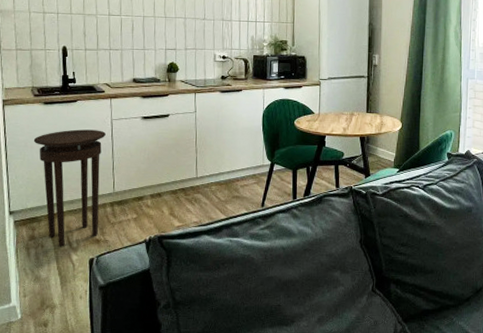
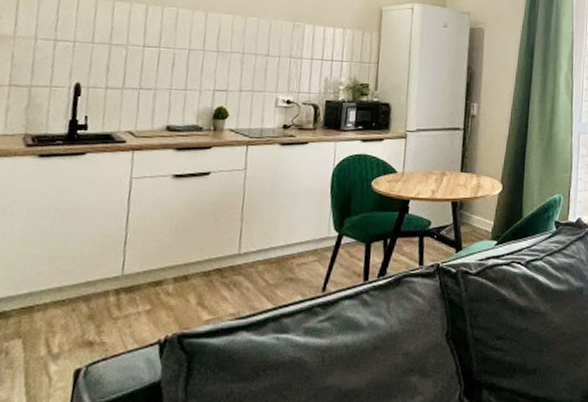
stool: present [33,129,106,247] -> none [15,190,121,353]

